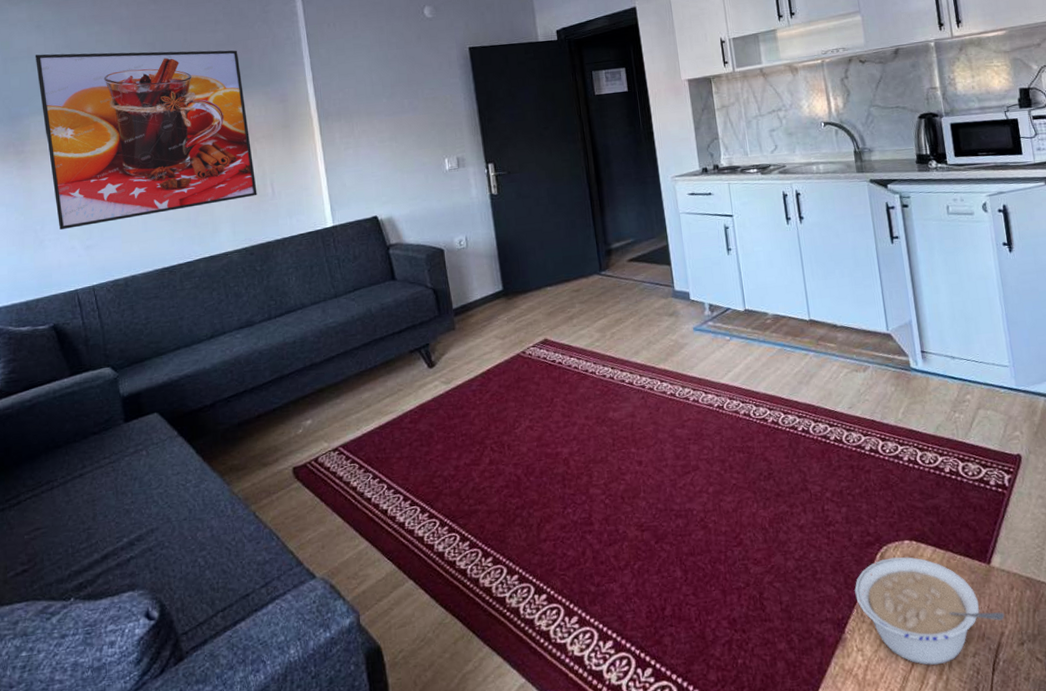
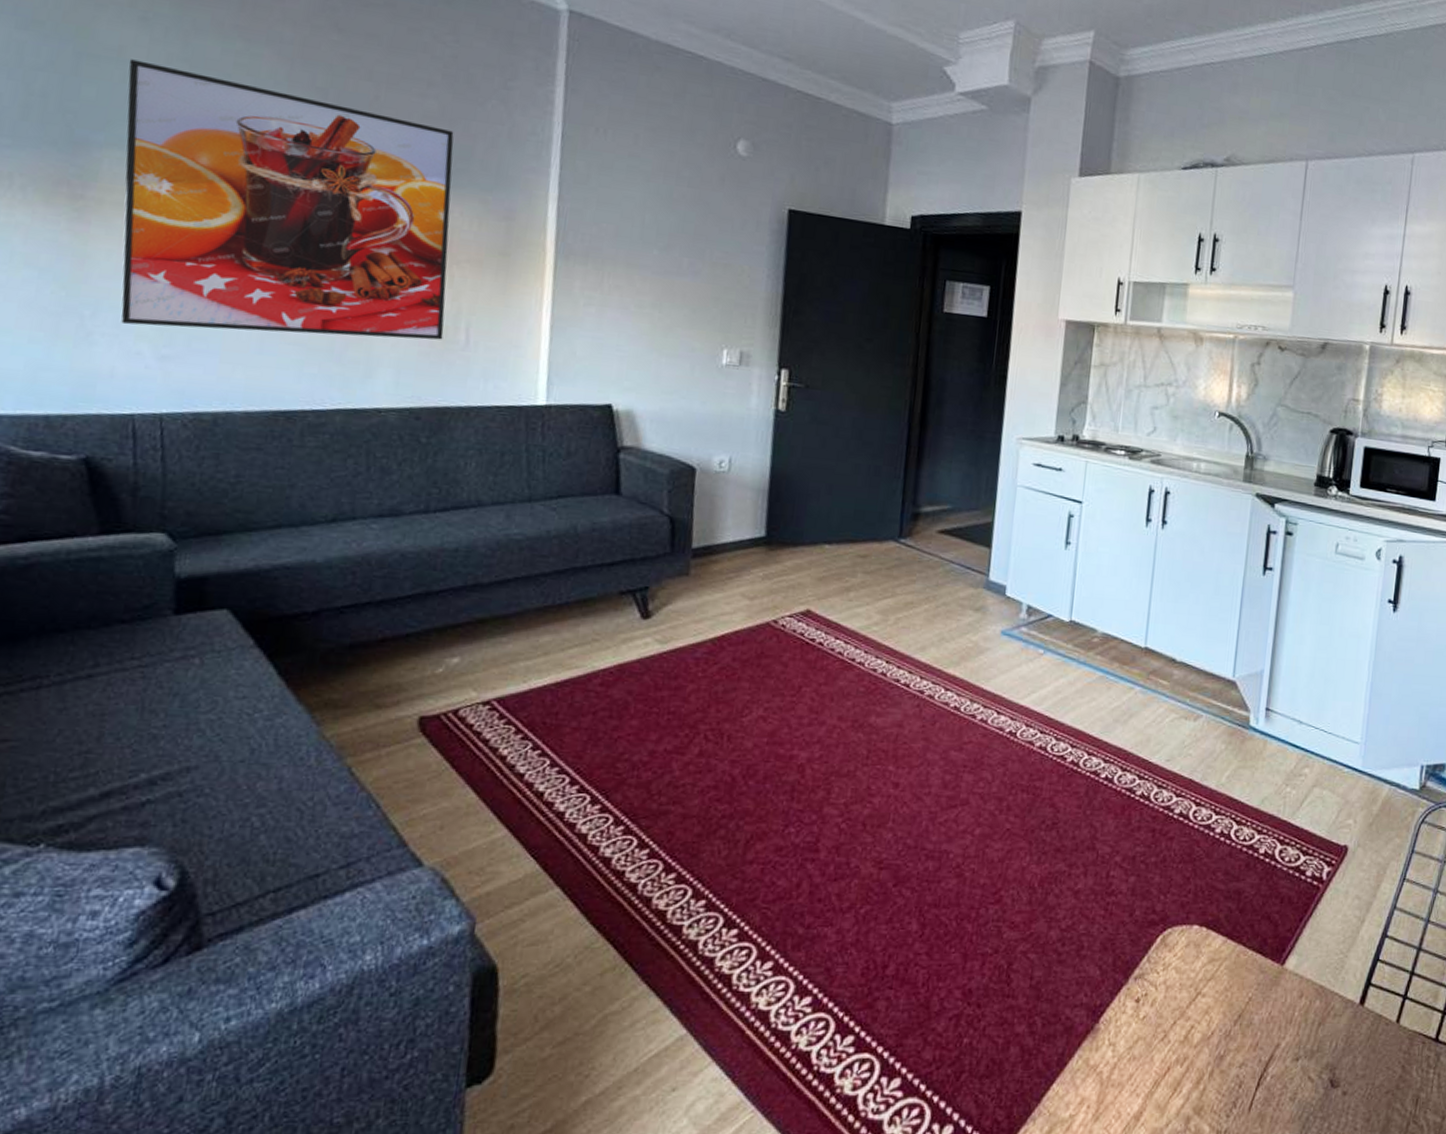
legume: present [854,556,1005,666] -> none [1121,943,1286,1072]

